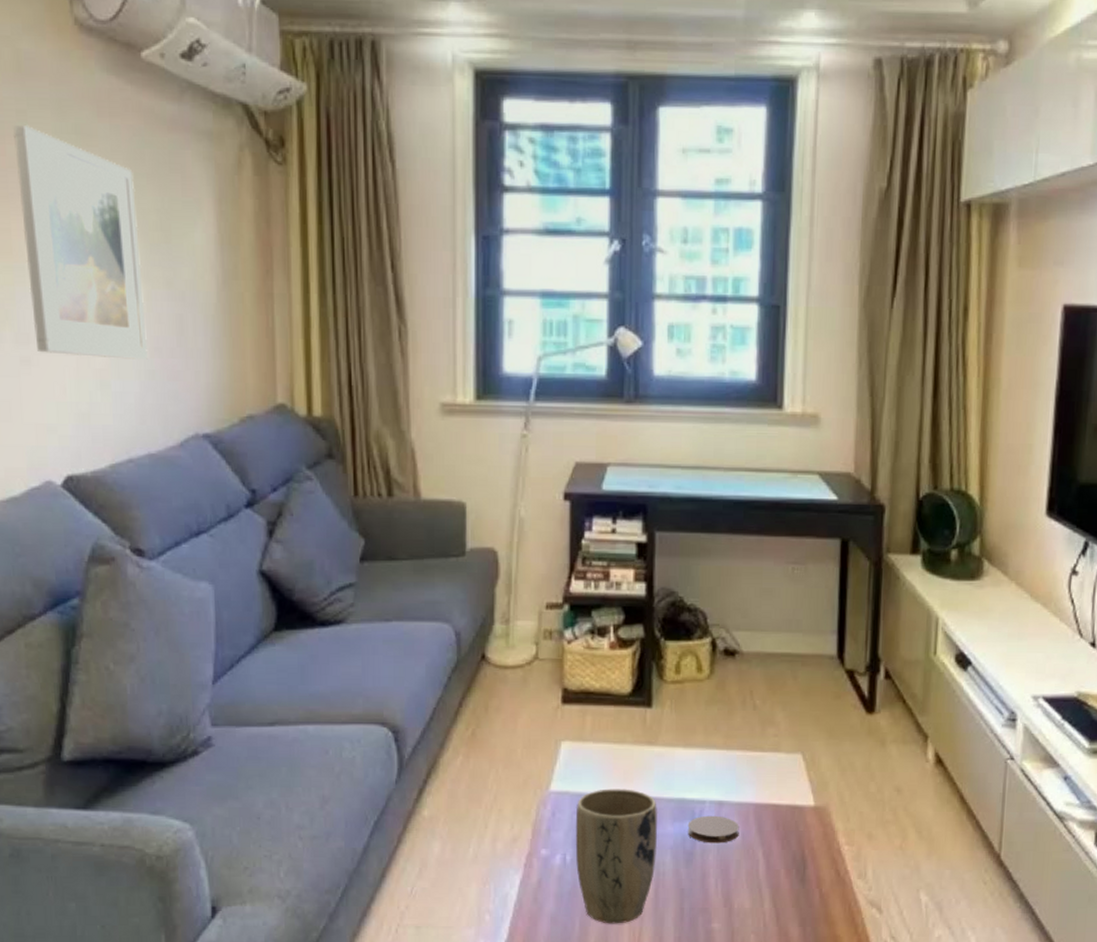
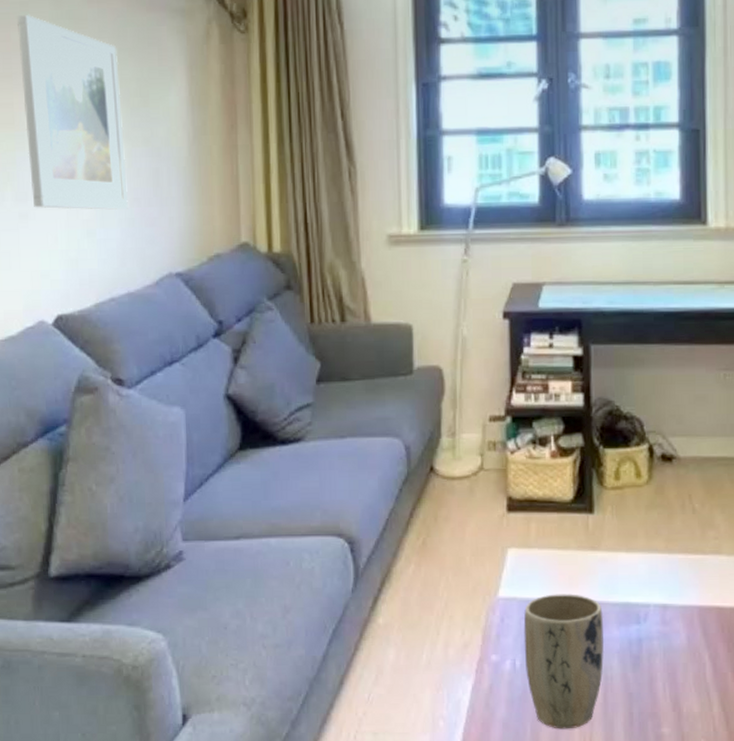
coaster: present [687,815,739,844] -> none [633,619,685,647]

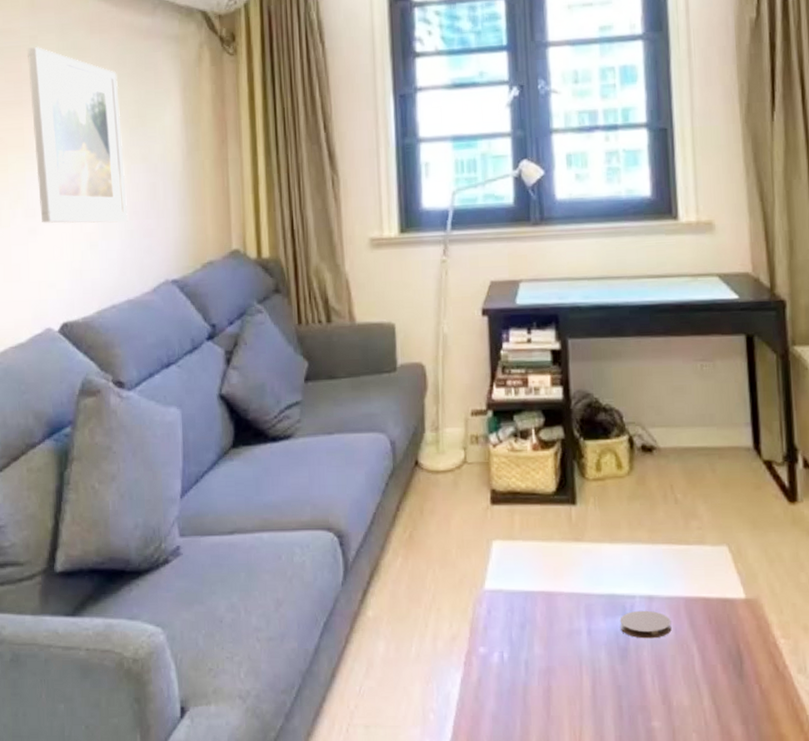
plant pot: present [523,594,604,729] -> none [510,585,591,723]
coaster: none [633,619,685,647] -> present [619,610,672,639]

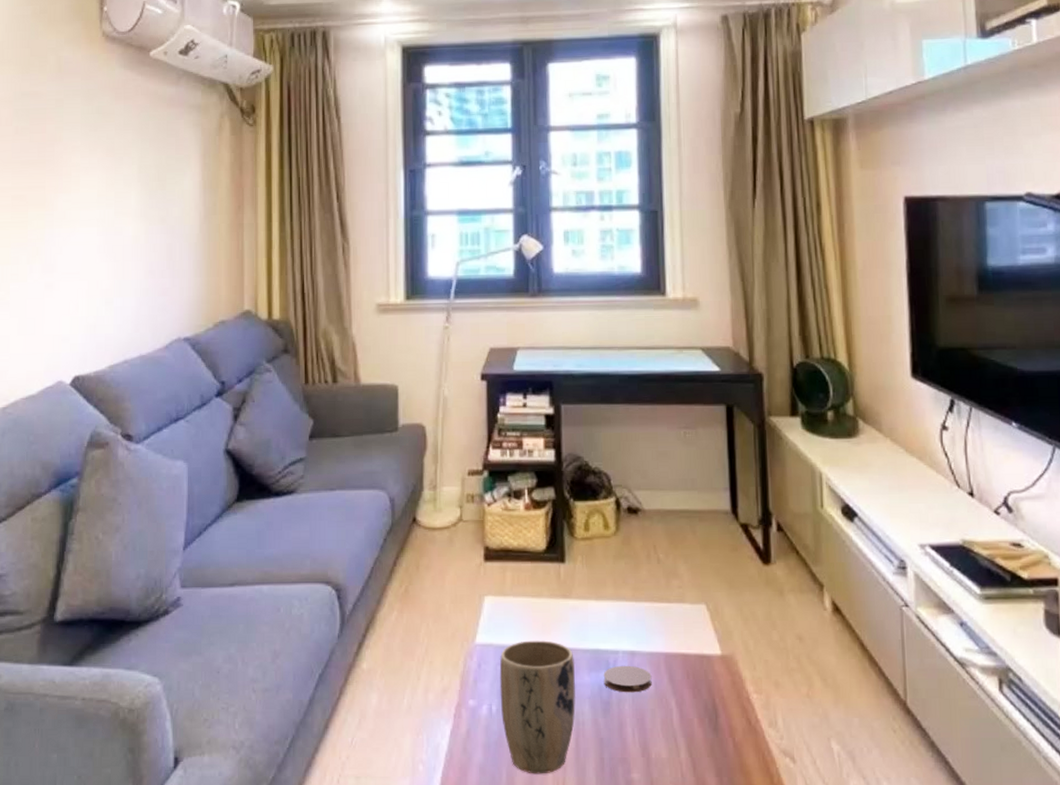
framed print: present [26,46,128,224] -> none [52,109,143,281]
plant pot: none [510,585,591,723] -> present [499,640,576,774]

